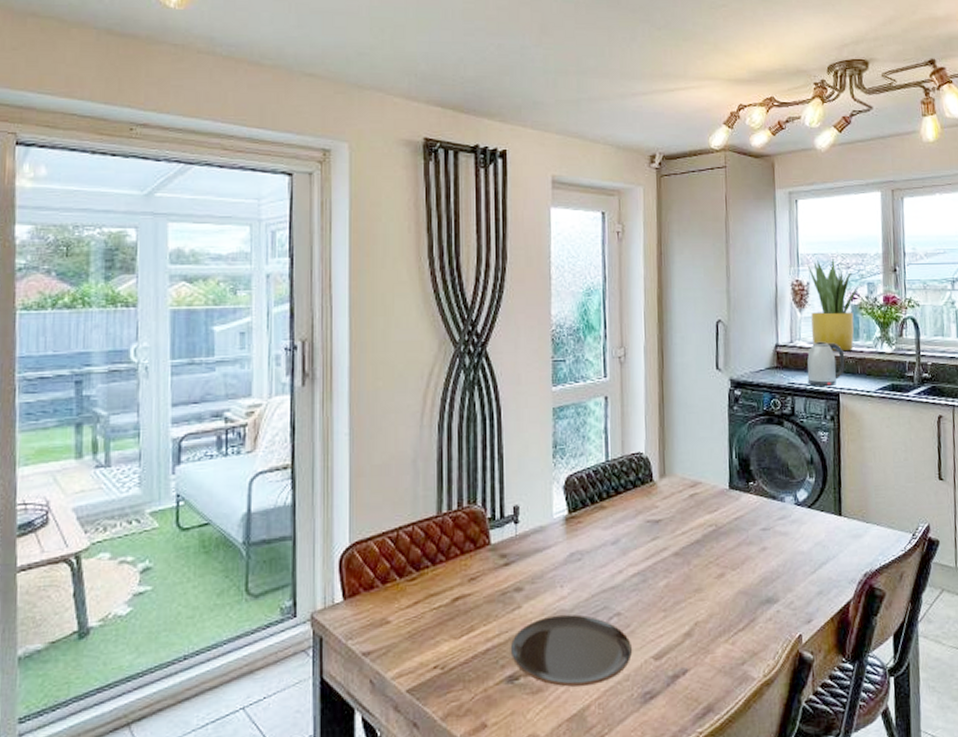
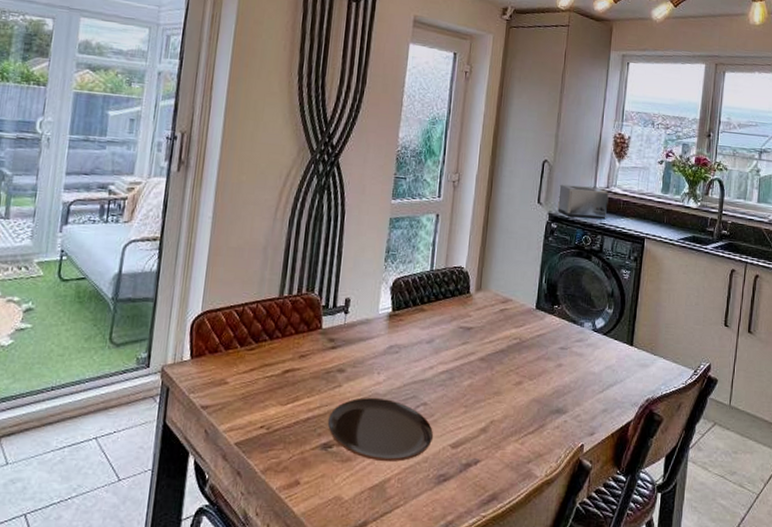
toaster: none [738,344,795,381] -> present [557,184,609,220]
planter: present [807,257,861,351] -> none [626,117,676,201]
kettle: present [807,341,845,386] -> none [617,190,654,231]

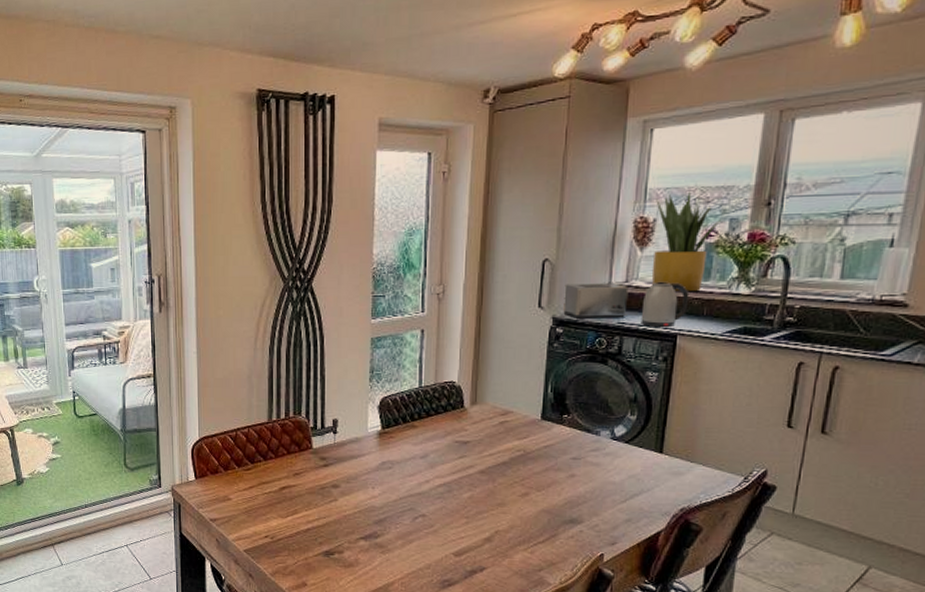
plate: present [327,398,433,462] -> none [327,510,434,568]
kettle: none [617,190,654,231] -> present [640,281,690,327]
planter: none [626,117,676,201] -> present [651,191,721,291]

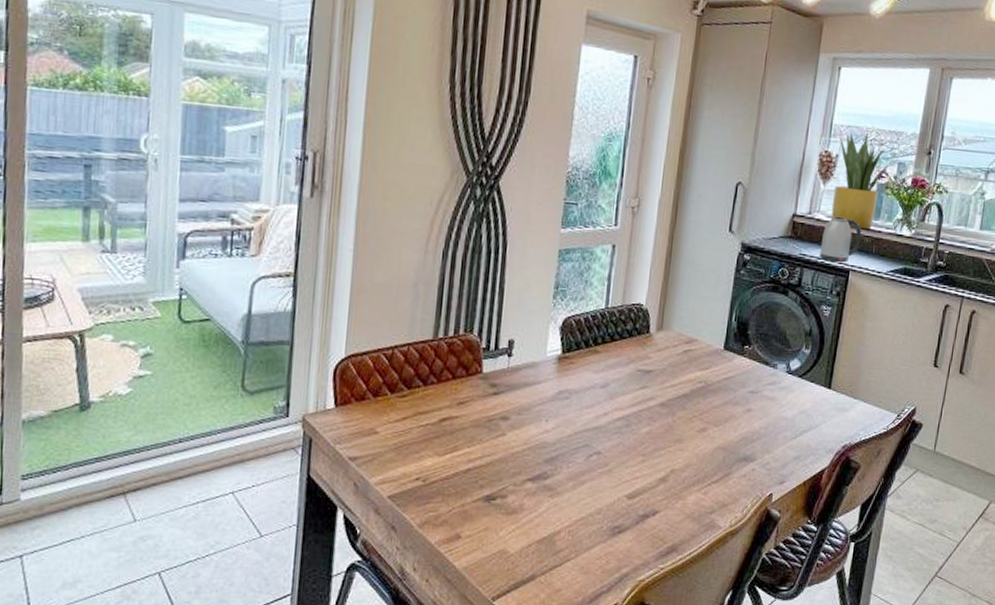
toaster: present [563,283,629,320] -> none [751,210,811,250]

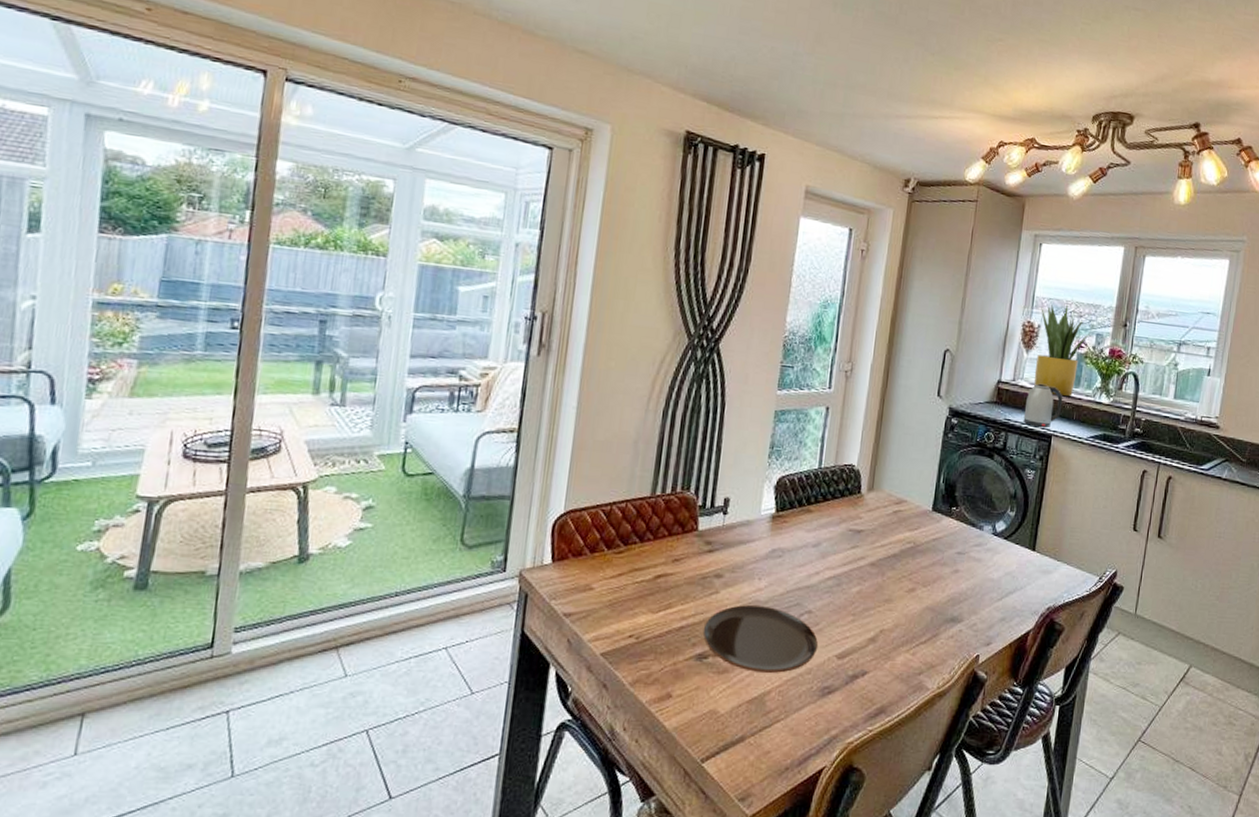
plate: none [490,447,607,513] -> present [703,605,818,673]

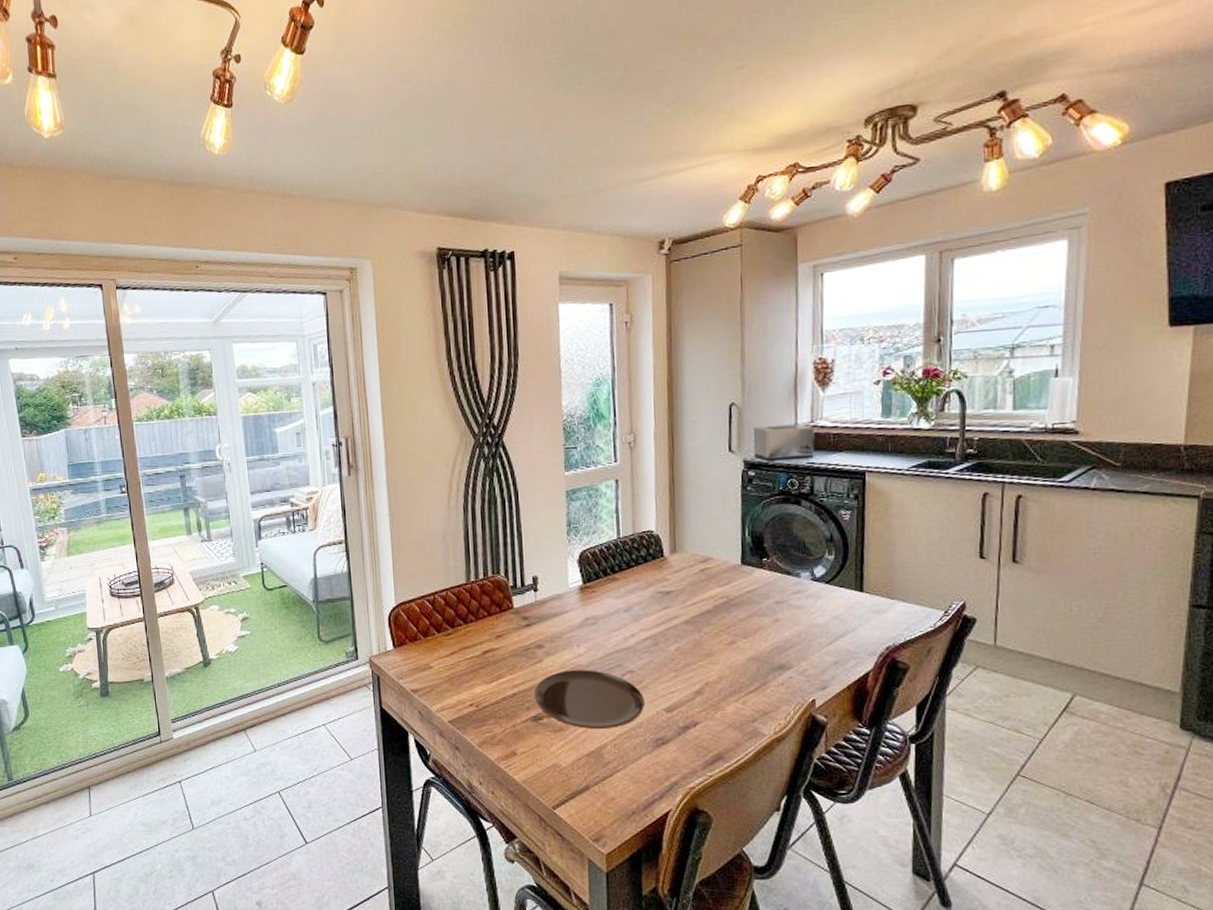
toaster: none [959,376,1015,415] -> present [752,424,815,462]
kettle: present [1023,383,1063,427] -> none [829,420,874,465]
planter: present [1034,304,1090,396] -> none [832,332,895,429]

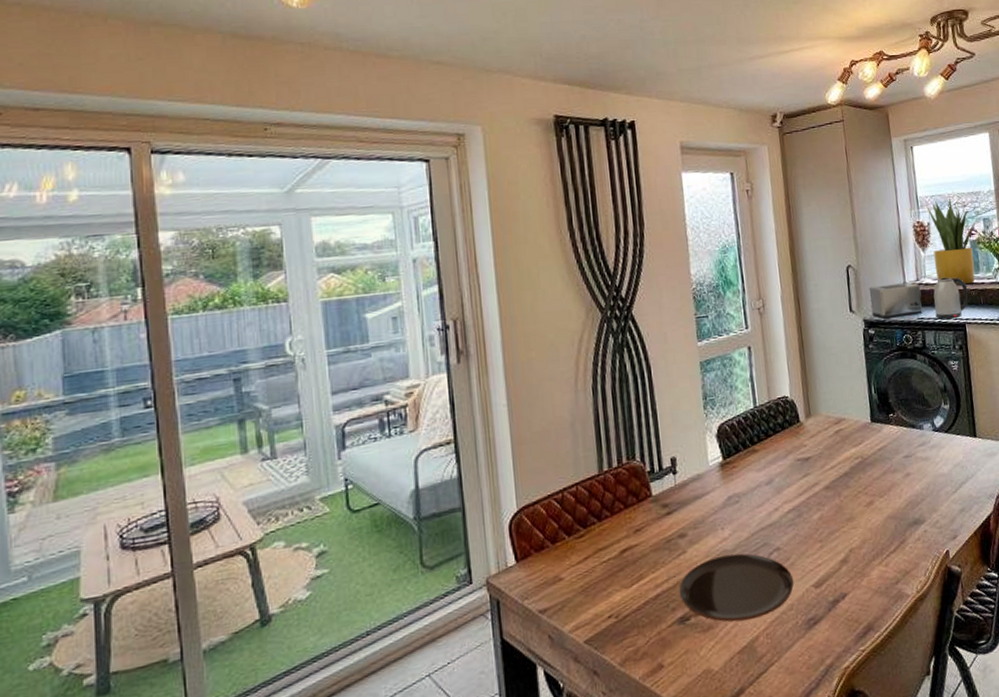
kettle: none [829,420,874,465] -> present [933,277,969,319]
planter: none [832,332,895,429] -> present [926,198,977,285]

